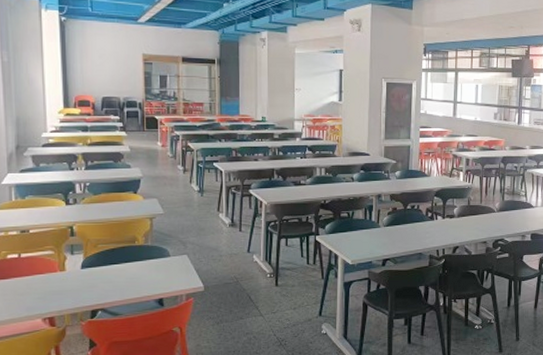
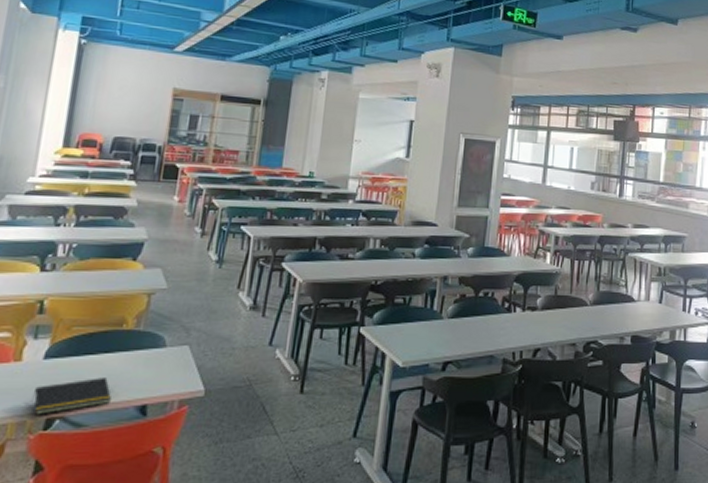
notepad: none [78,280,136,308] -> present [32,378,111,415]

